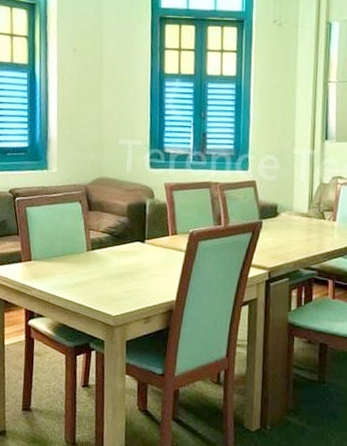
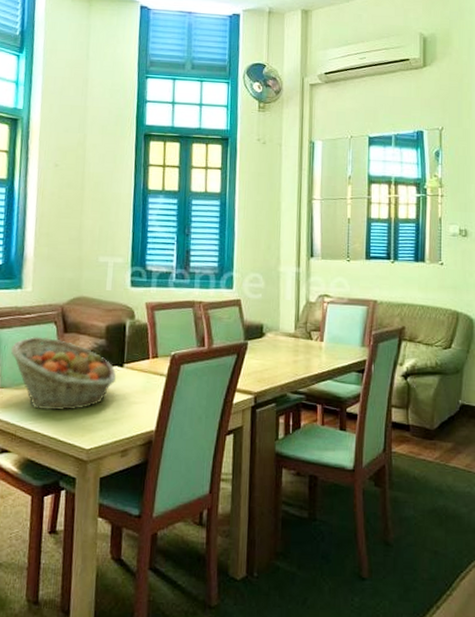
fruit basket: none [41,213,139,282] -> present [11,336,117,411]

